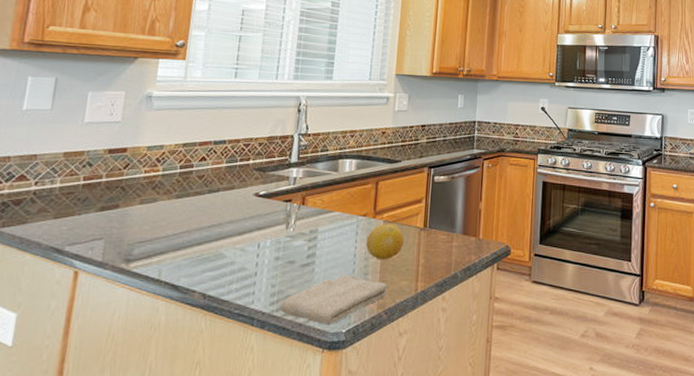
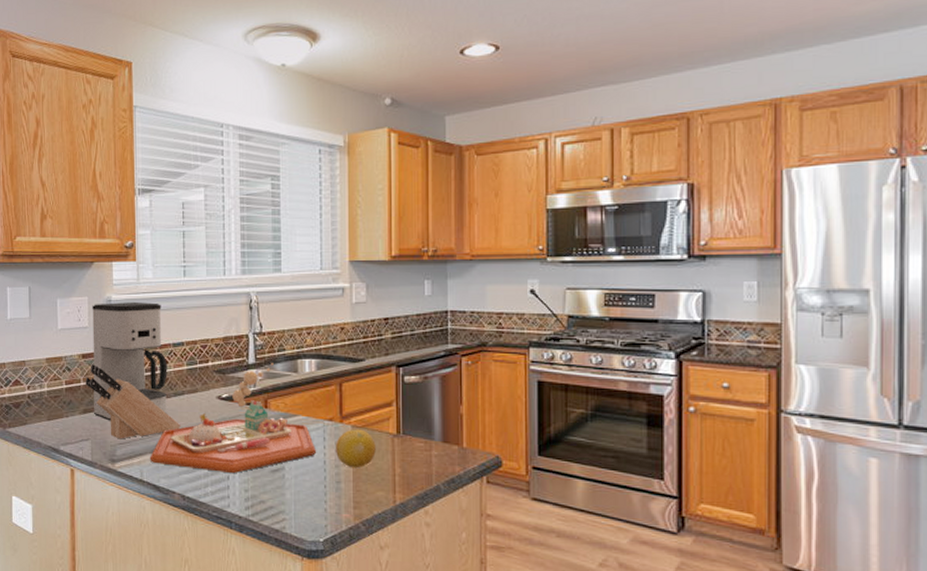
knife block: none [107,158,212,238] -> present [85,363,181,439]
coffee maker: none [113,98,207,219] -> present [92,301,168,421]
food tray: none [172,162,348,270] -> present [150,363,316,474]
washcloth: present [279,274,387,324] -> none [255,482,362,533]

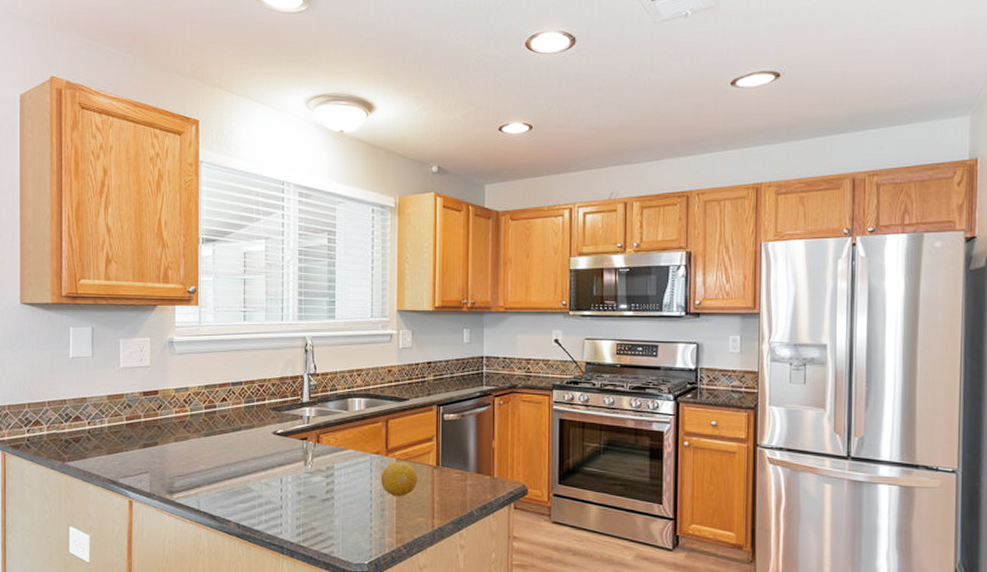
knife block: present [85,363,181,439] -> none [146,400,238,472]
coffee maker: present [92,301,168,421] -> none [154,343,226,455]
food tray: present [150,363,316,474] -> none [208,401,363,503]

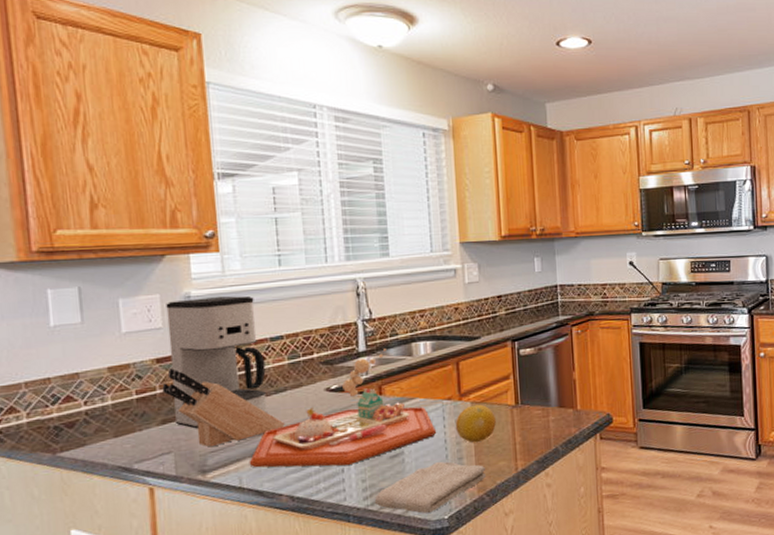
knife block: none [146,400,238,472] -> present [162,367,285,448]
coffee maker: none [154,343,226,455] -> present [166,295,267,429]
food tray: none [208,401,363,503] -> present [250,349,436,468]
washcloth: none [305,510,404,556] -> present [374,461,486,513]

